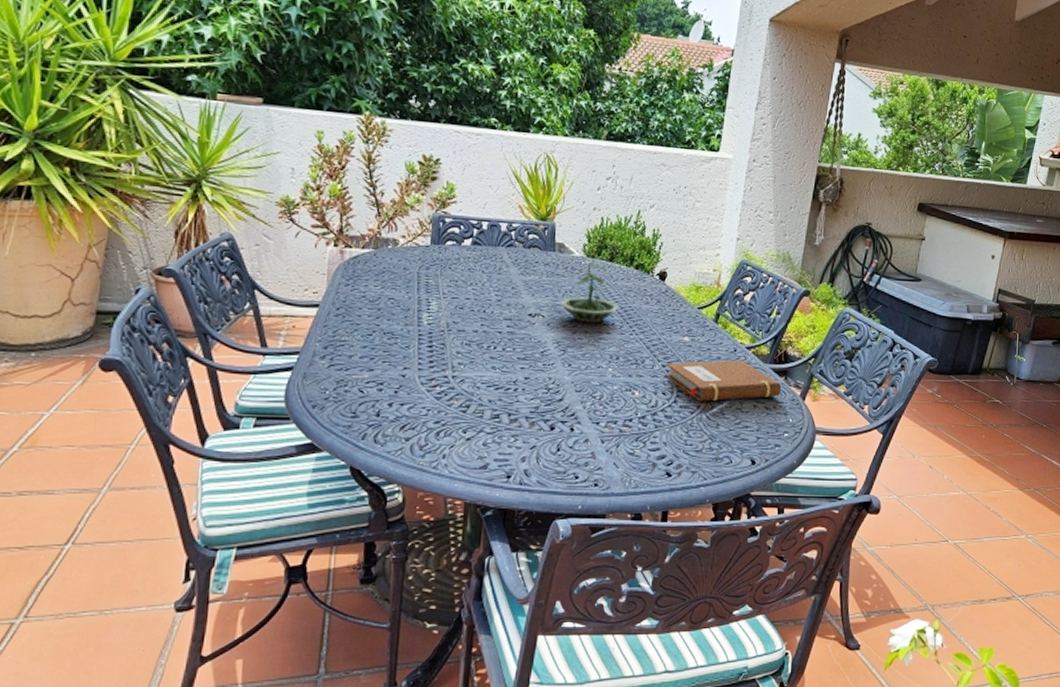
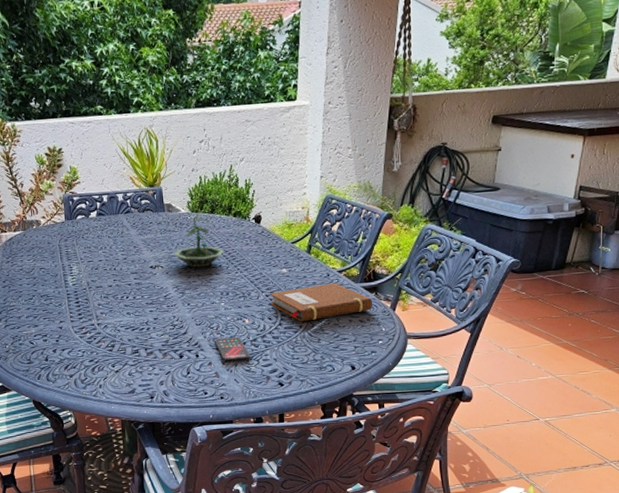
smartphone: none [596,411,637,441] -> present [215,337,251,362]

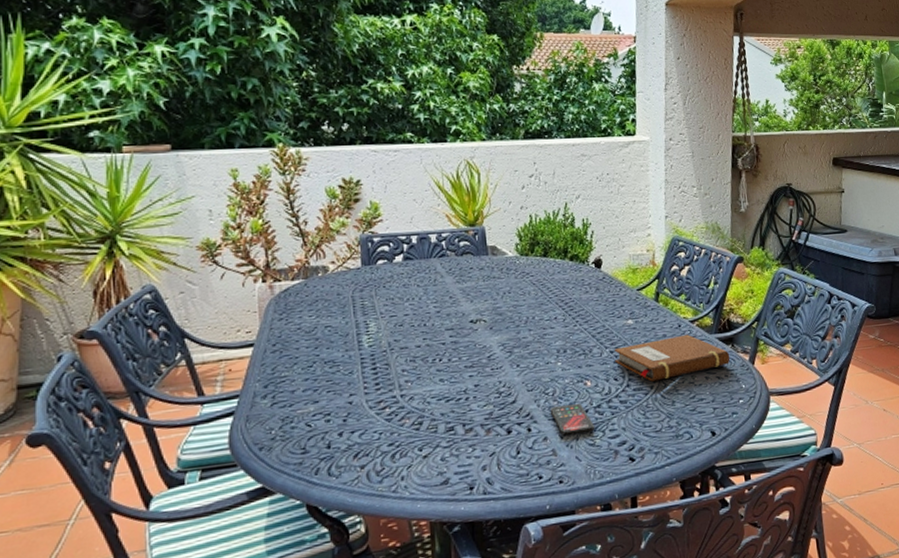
terrarium: present [174,216,225,268] -> none [499,260,561,321]

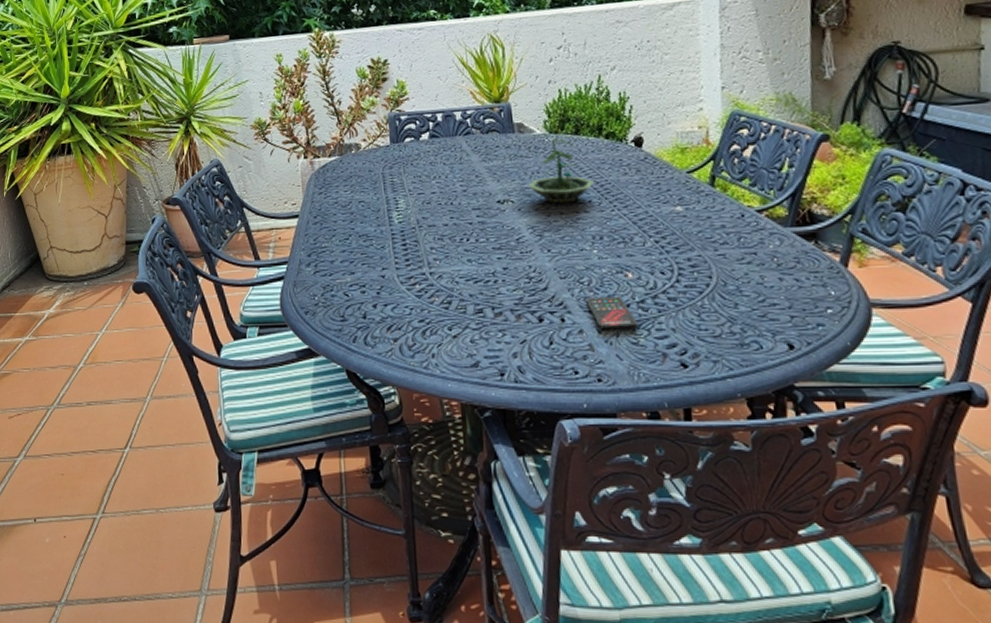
terrarium: none [499,260,561,321] -> present [528,138,595,204]
notebook: present [614,334,731,382] -> none [659,226,814,279]

